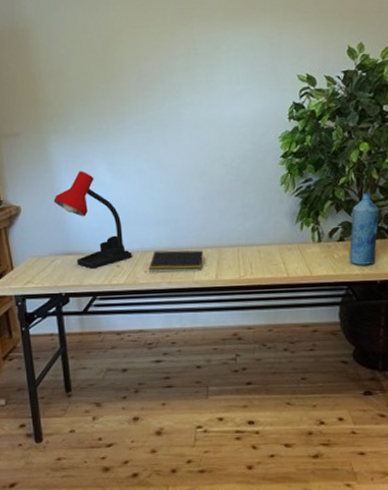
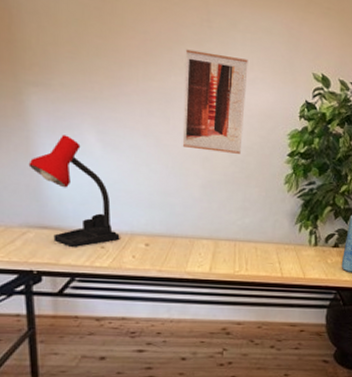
notepad: present [148,250,204,273] -> none [137,236,199,263]
wall art: none [176,75,236,165] -> present [182,49,248,154]

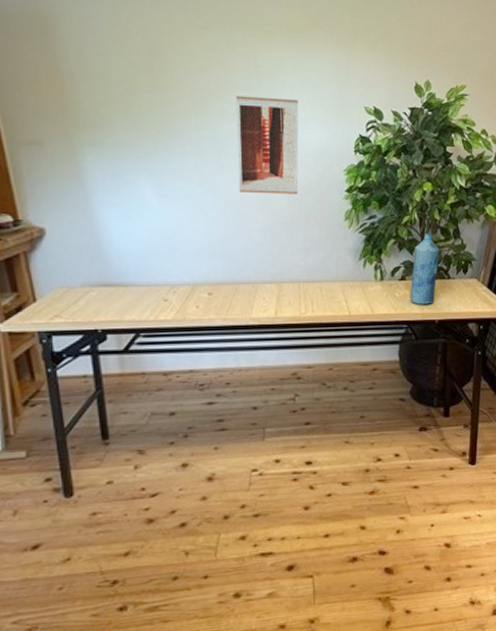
desk lamp: present [28,135,120,248] -> none [87,191,182,304]

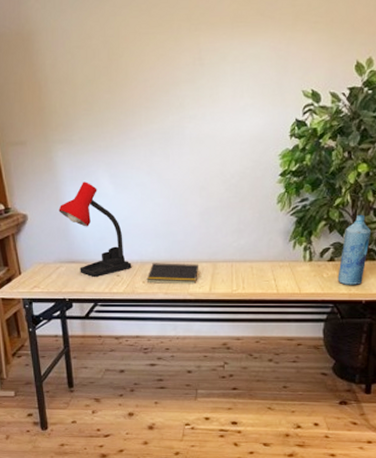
desk lamp: none [87,191,182,304] -> present [58,182,132,278]
notepad: none [200,284,263,309] -> present [146,263,199,285]
wall art: present [235,96,299,194] -> none [181,88,238,180]

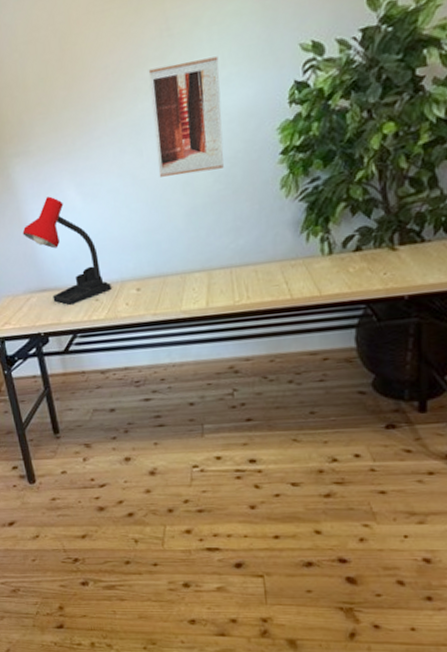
notepad: present [146,263,199,285] -> none [130,275,192,305]
wall art: none [181,88,238,180] -> present [148,56,224,177]
bottle: present [337,214,372,285] -> none [368,186,409,279]

